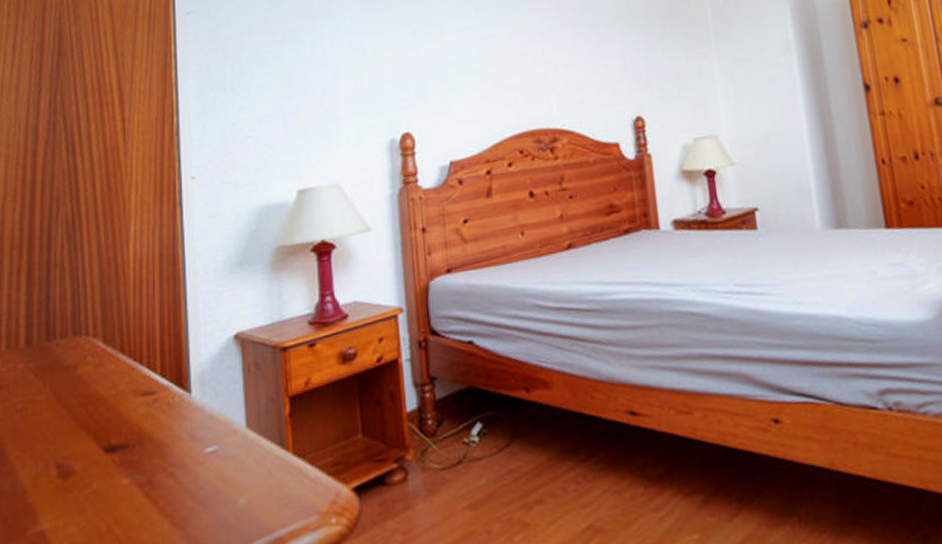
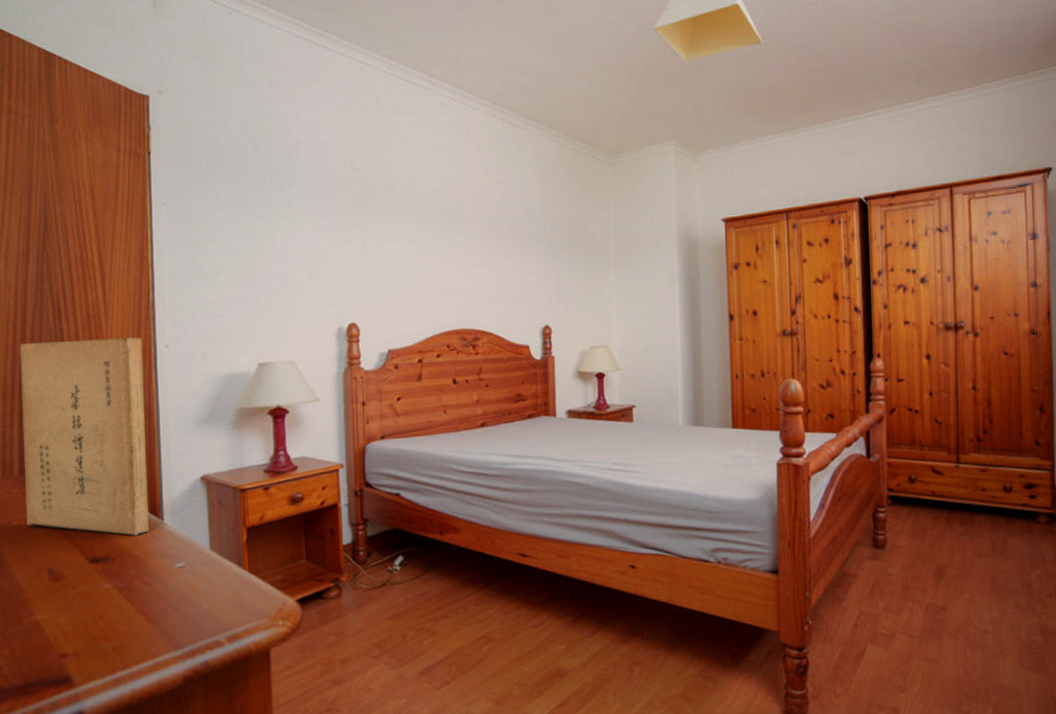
book: none [29,169,174,415] -> present [19,337,149,535]

